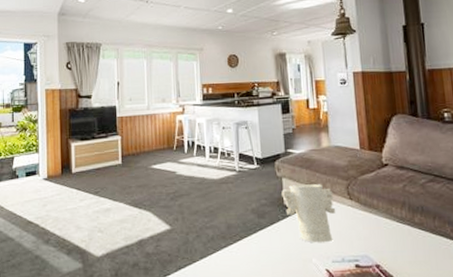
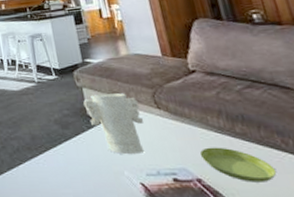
saucer: none [381,235,443,267] -> present [199,147,277,183]

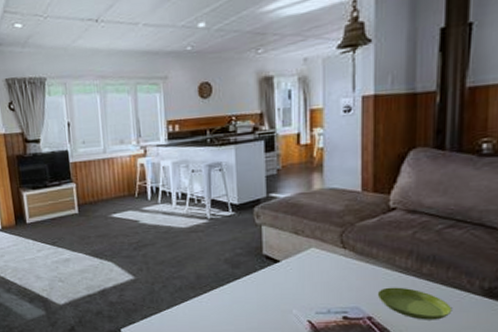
decorative vase: present [83,93,145,155] -> none [260,231,325,294]

